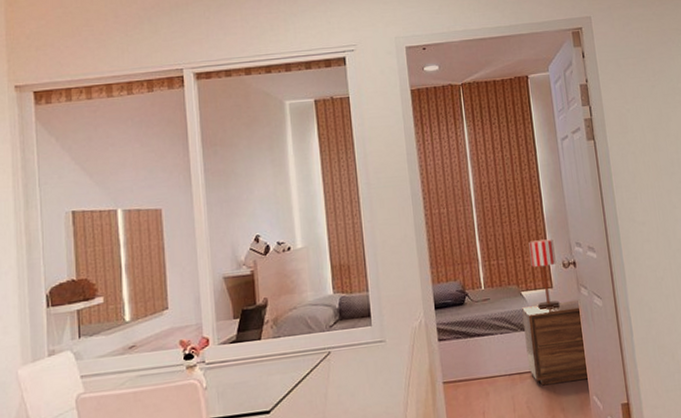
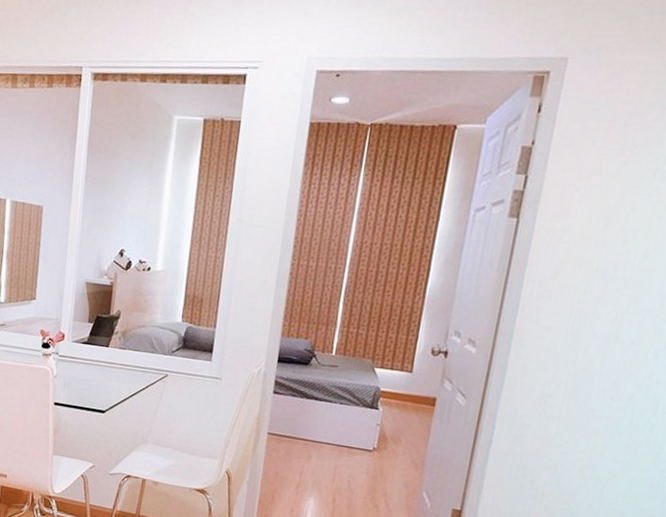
nightstand: present [522,299,588,386] -> none [360,384,441,473]
table lamp: present [529,239,560,309] -> none [389,317,429,394]

